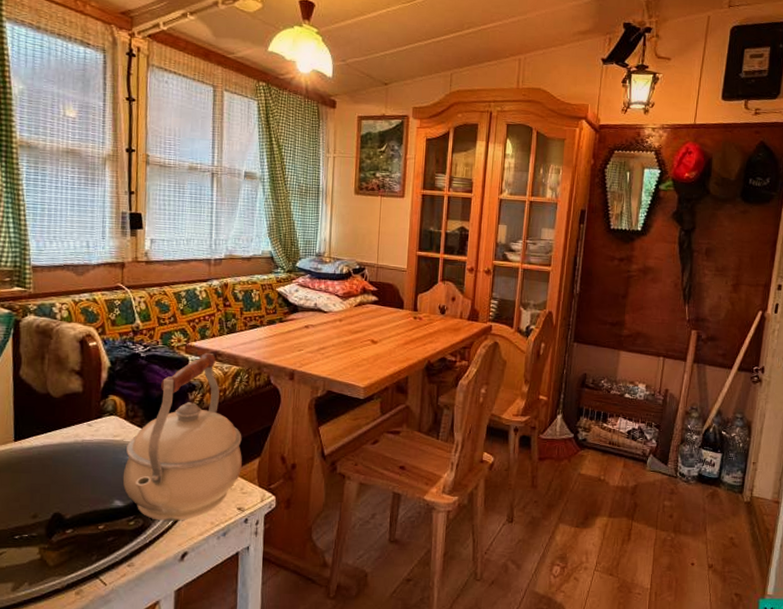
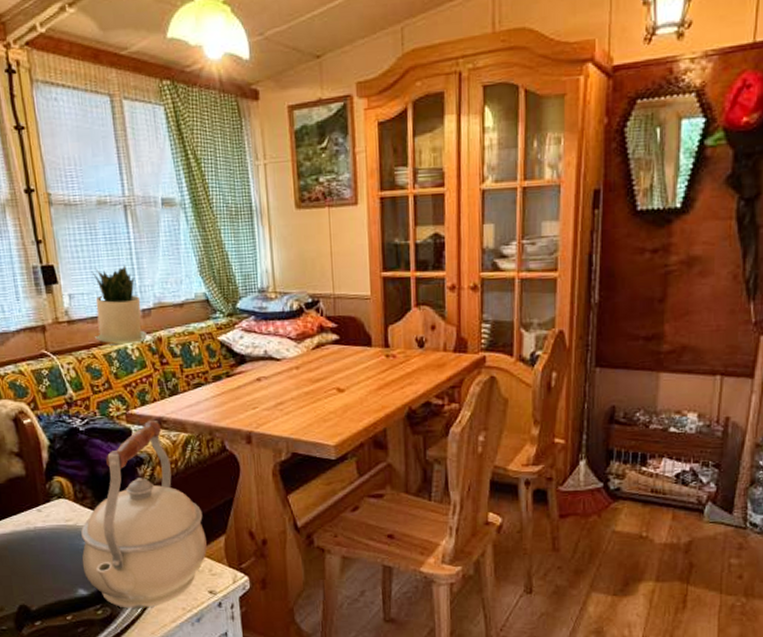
planter: none [167,220,215,287] -> present [91,265,147,345]

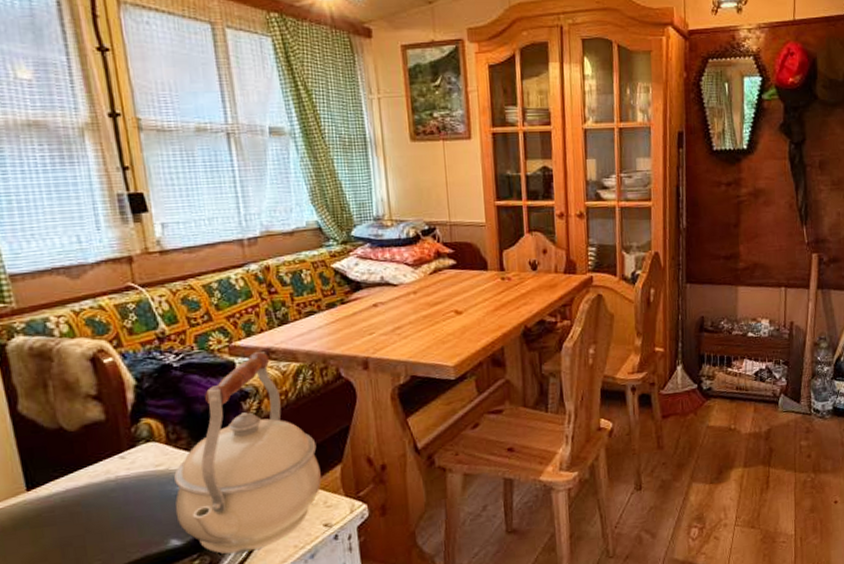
planter: present [91,265,147,345] -> none [188,193,253,275]

